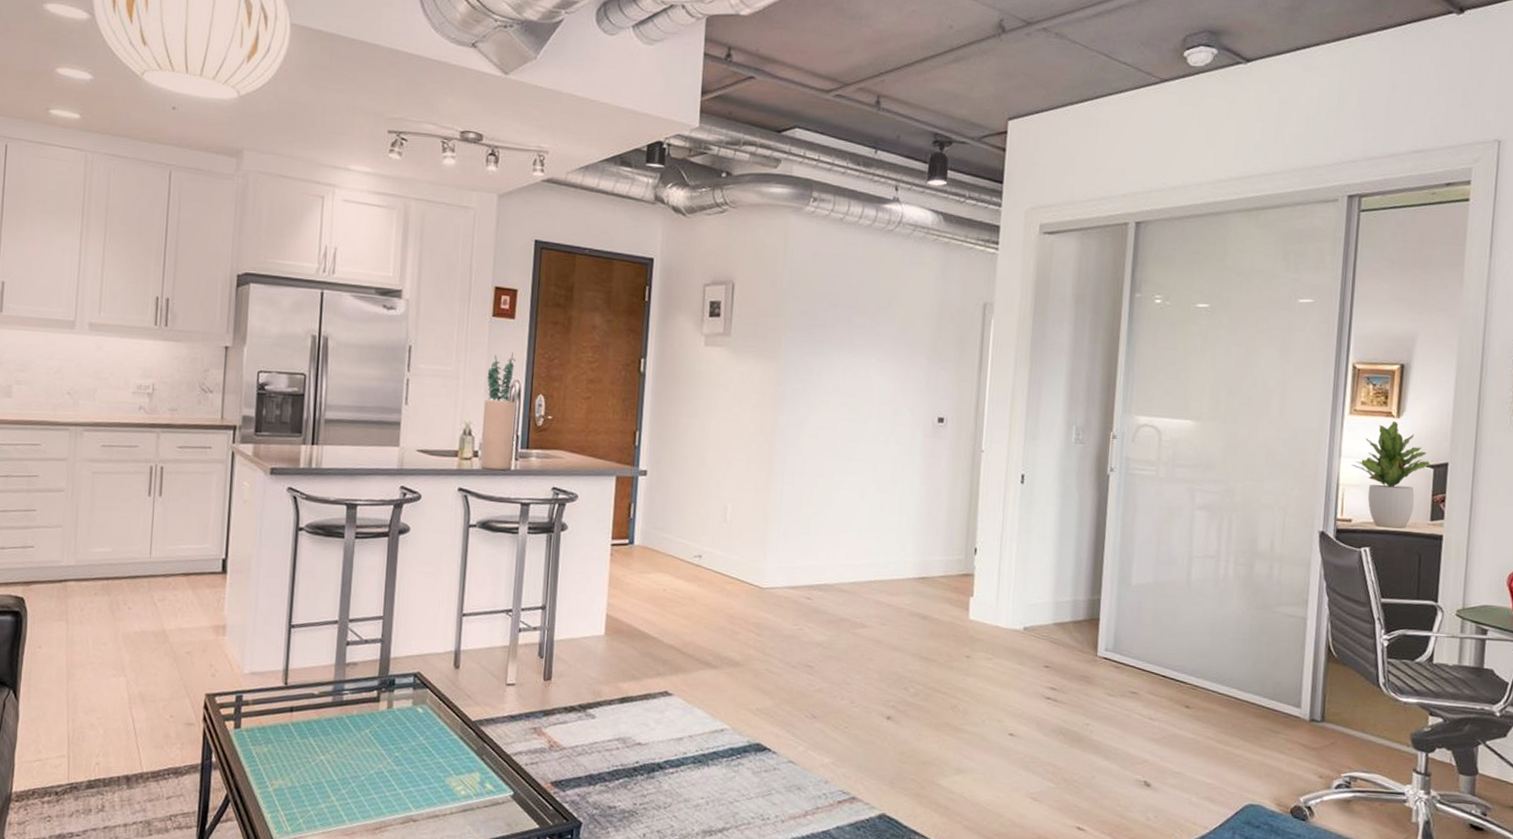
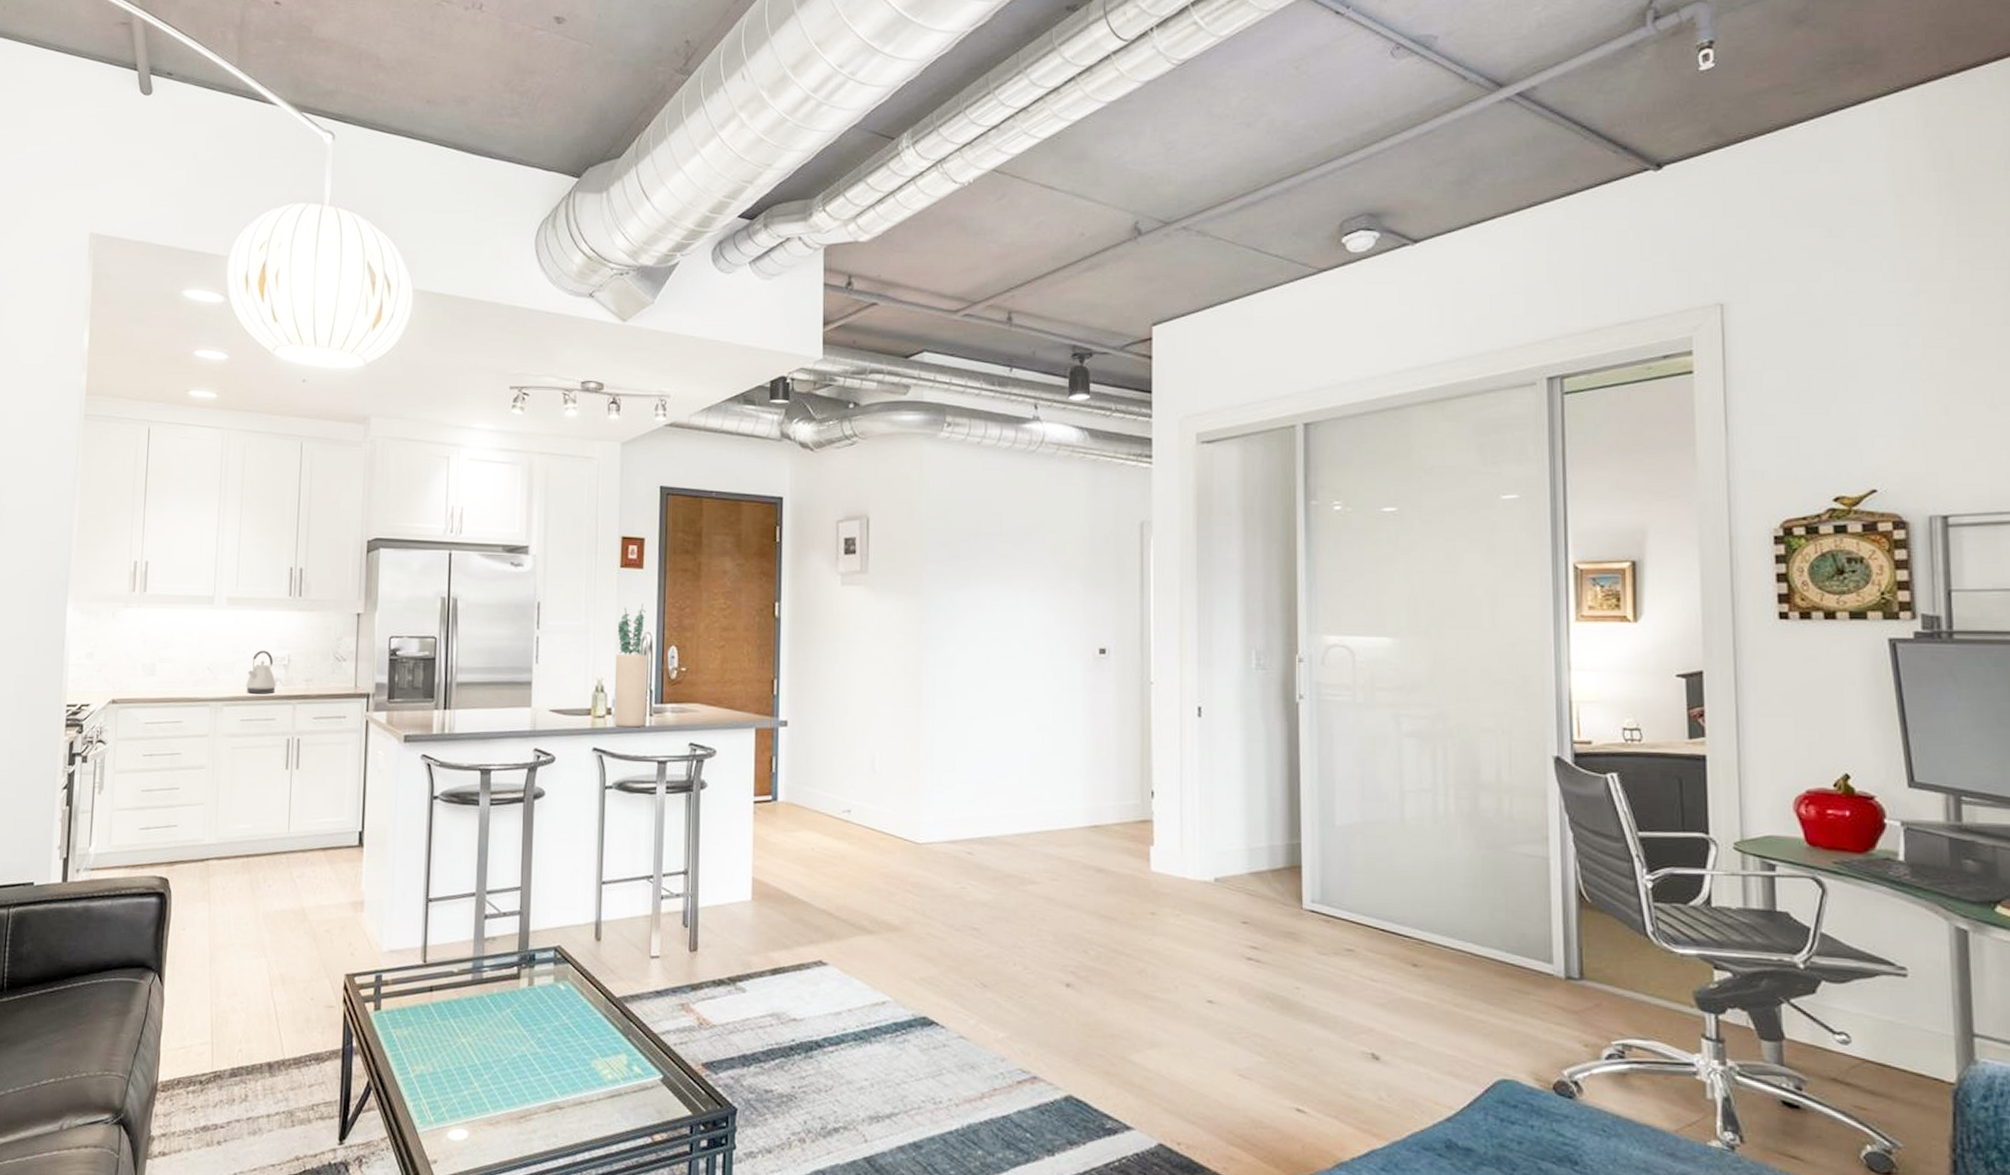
kettle: none [107,377,141,422] -> present [245,650,277,695]
potted plant: present [1351,420,1431,529] -> none [1584,625,1681,750]

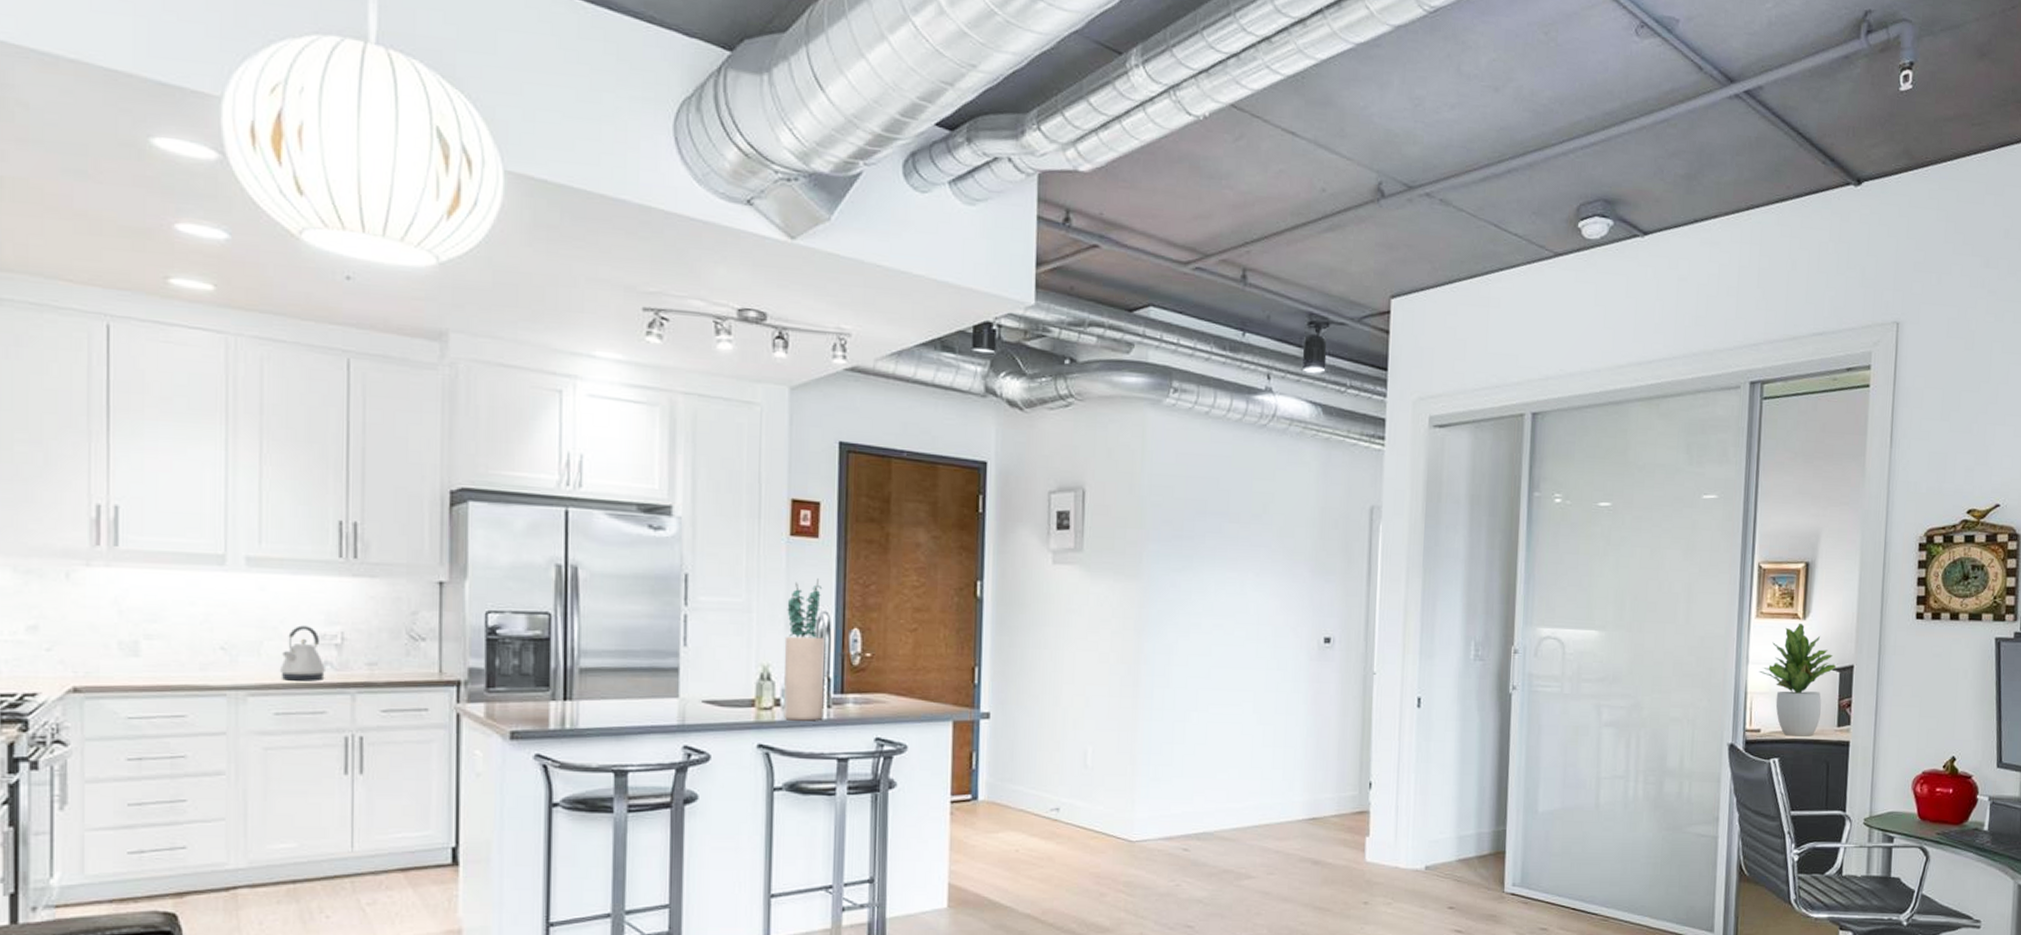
potted plant: none [1584,625,1681,750] -> present [1758,622,1837,737]

